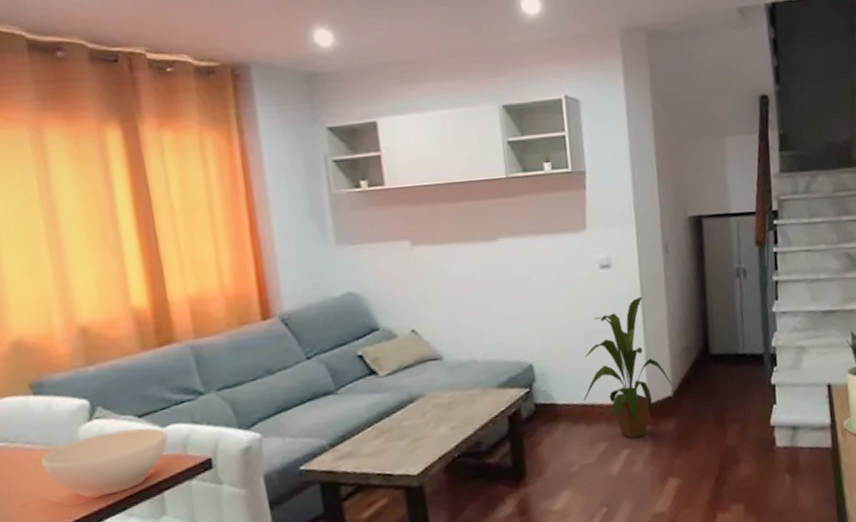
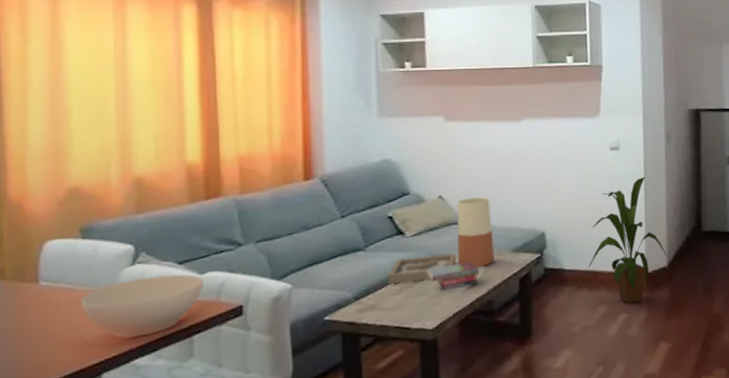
decorative tray: none [363,392,437,429] -> present [388,254,456,285]
books: none [406,400,464,434] -> present [427,261,480,291]
vase: none [431,328,479,407] -> present [456,197,495,268]

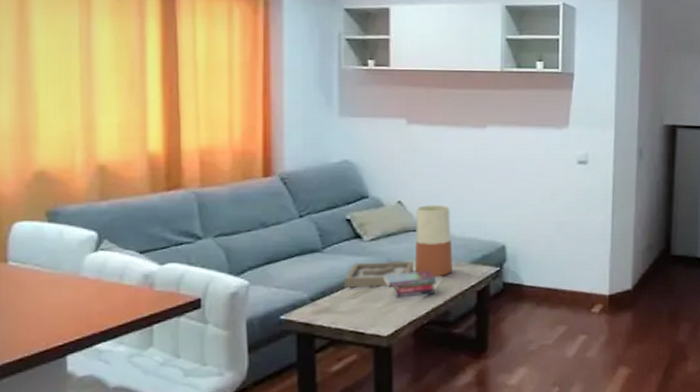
bowl: present [81,274,204,338] -> none [47,263,164,323]
house plant: present [588,177,668,305] -> none [549,195,633,326]

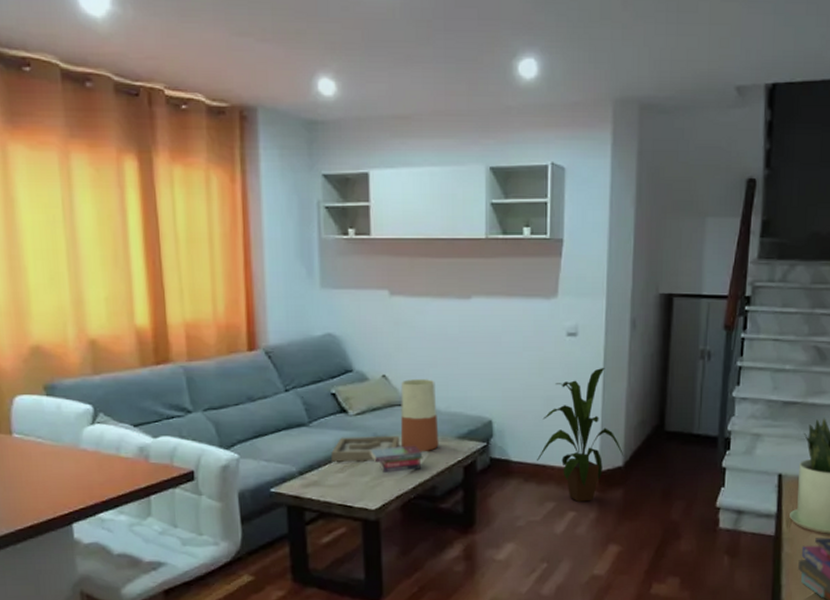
house plant: none [549,195,633,326] -> present [537,368,624,503]

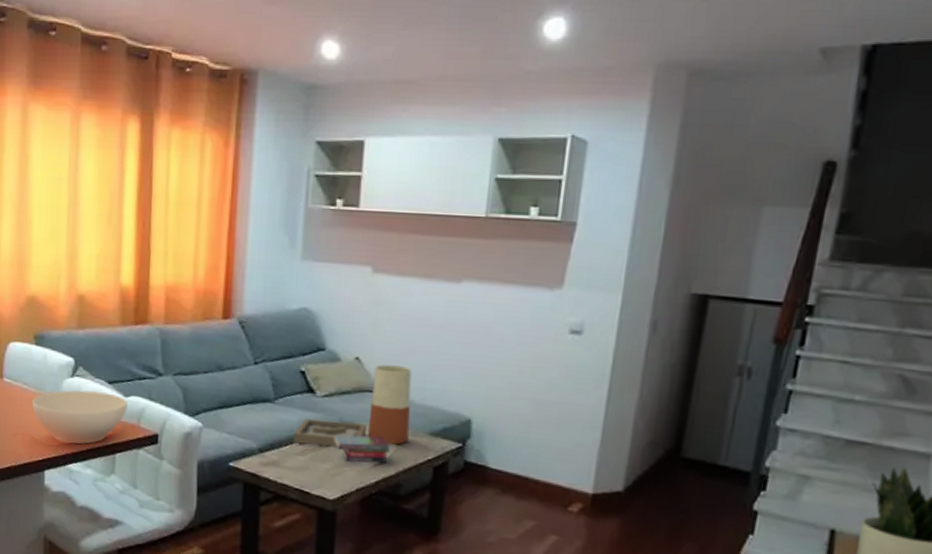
bowl: none [50,436,158,493] -> present [32,390,128,445]
house plant: present [537,368,624,503] -> none [519,374,626,527]

